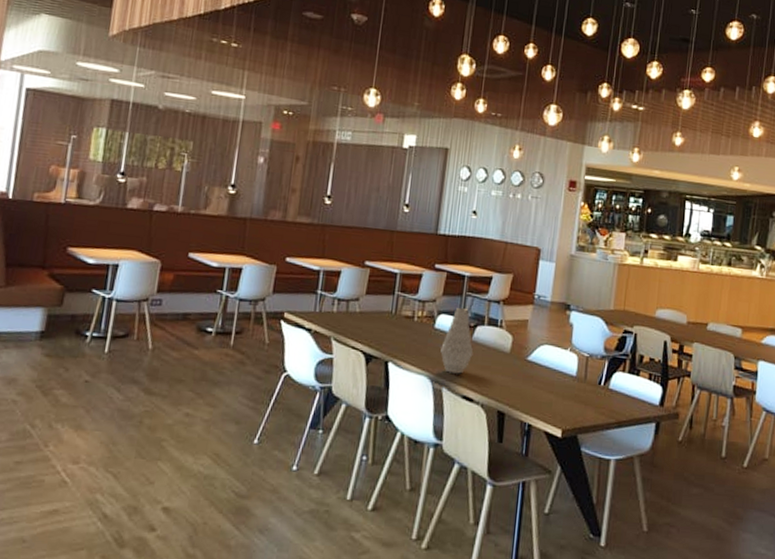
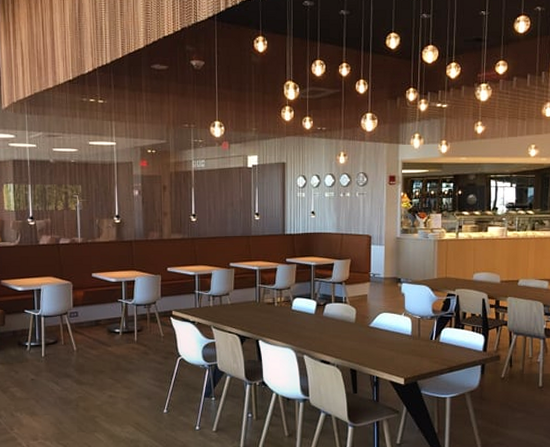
vase: present [440,308,473,374] -> none [299,292,326,344]

